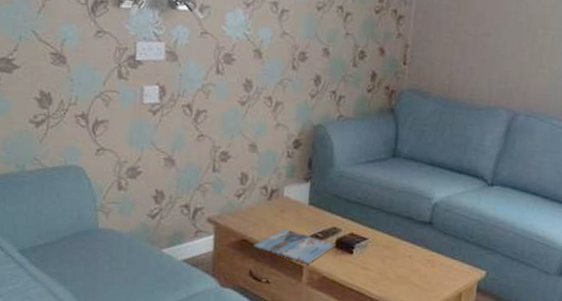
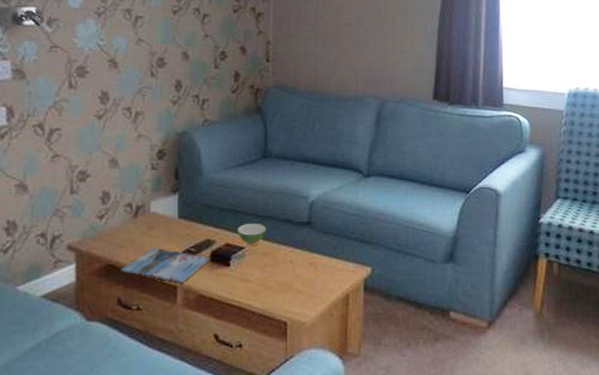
bowl: none [361,216,390,239] -> present [236,222,267,247]

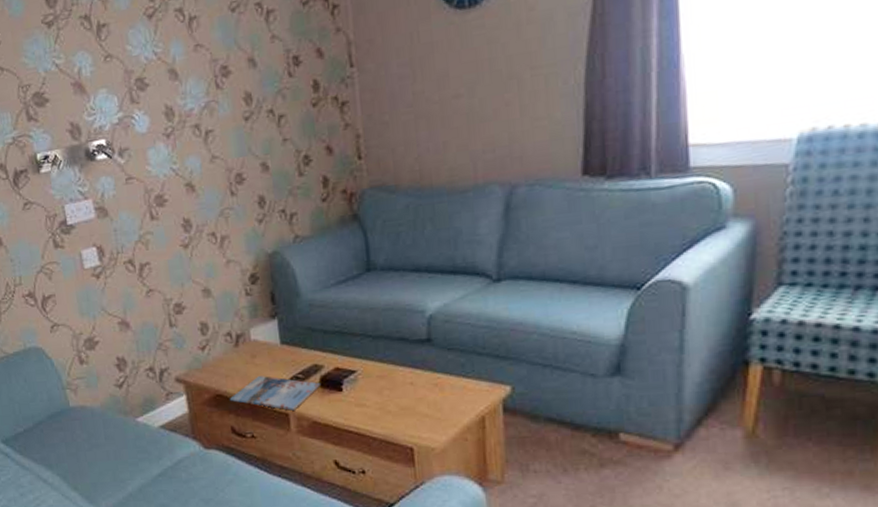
bowl: present [236,222,267,247] -> none [345,343,380,370]

